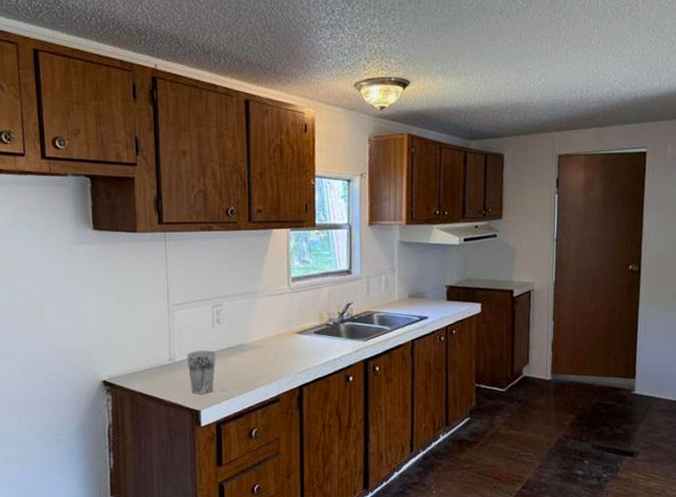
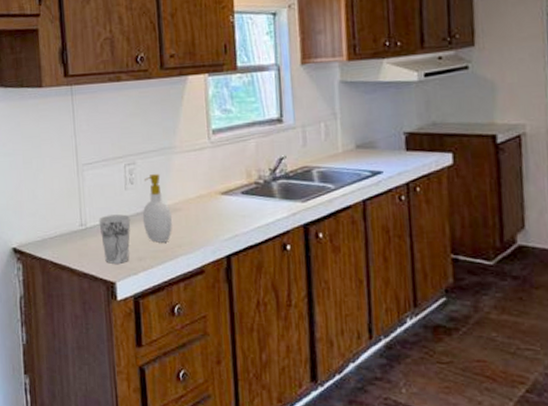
soap bottle: none [227,315,253,375] -> present [142,174,172,243]

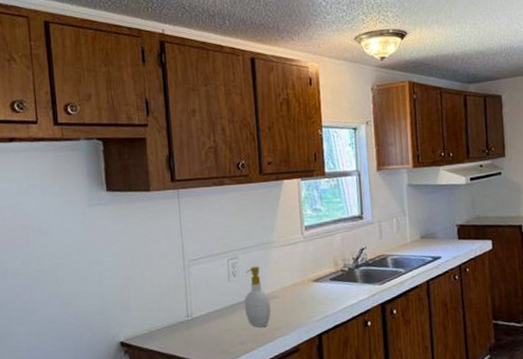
cup: present [98,214,131,264] -> none [204,304,234,350]

